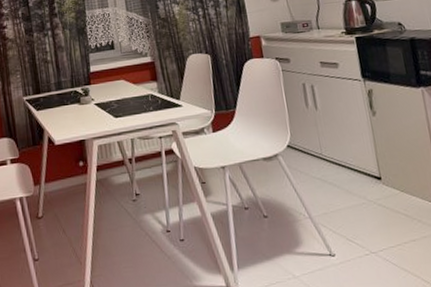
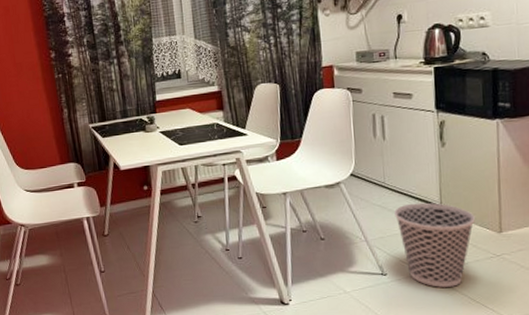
wastebasket: none [335,174,416,269] -> present [394,202,475,287]

